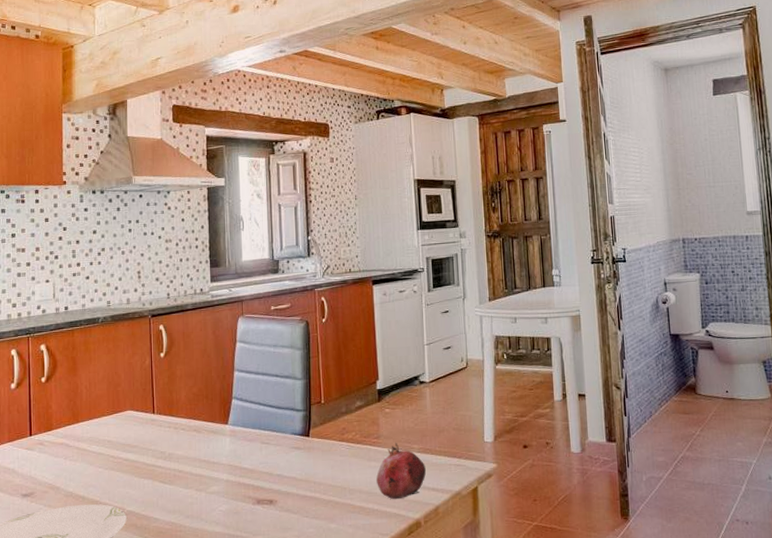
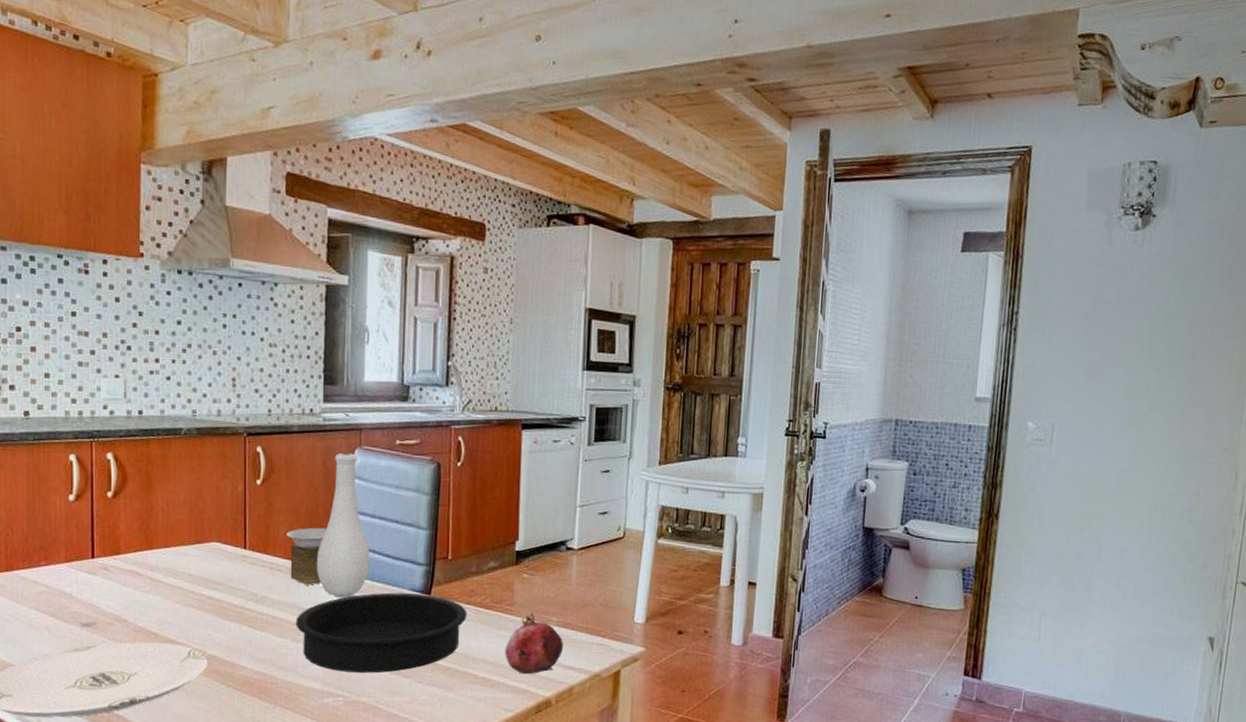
vase: none [186,321,257,447] -> present [286,452,370,597]
baking pan: none [198,436,342,514] -> present [295,592,467,673]

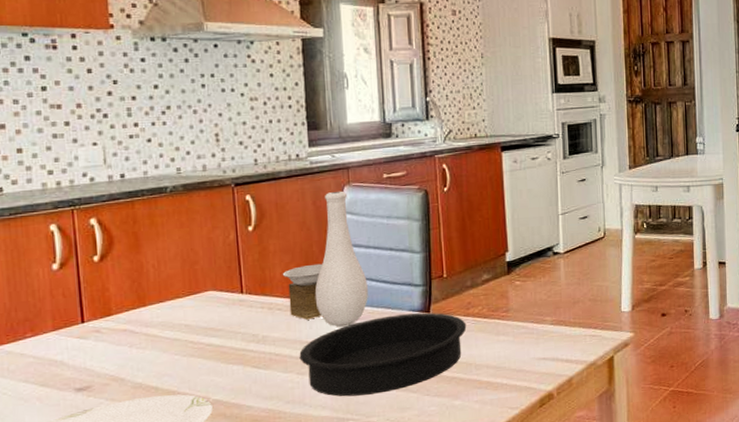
fruit: present [505,612,563,675] -> none [505,315,559,373]

